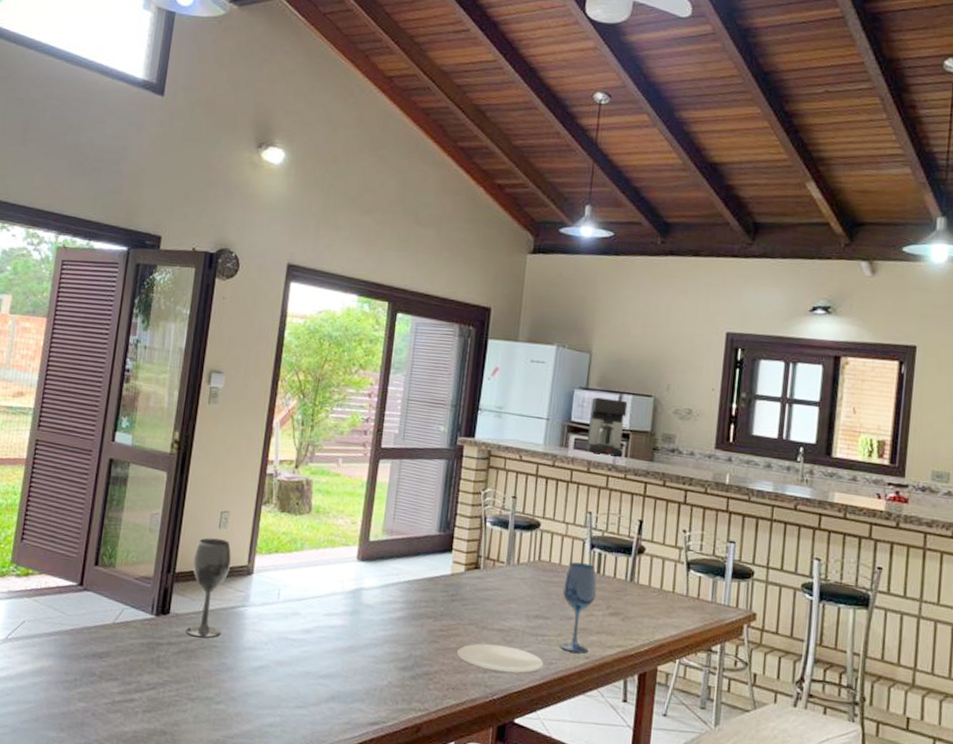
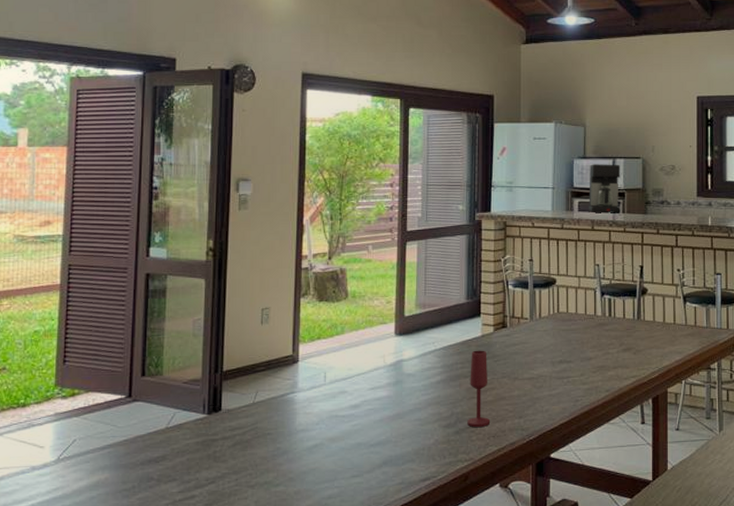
wine glass: present [185,537,232,638] -> none [238,334,277,428]
wine glass: none [425,589,455,676] -> present [467,350,491,427]
plate: present [457,643,544,675] -> none [494,391,571,416]
wineglass: present [559,562,597,653] -> none [581,310,609,388]

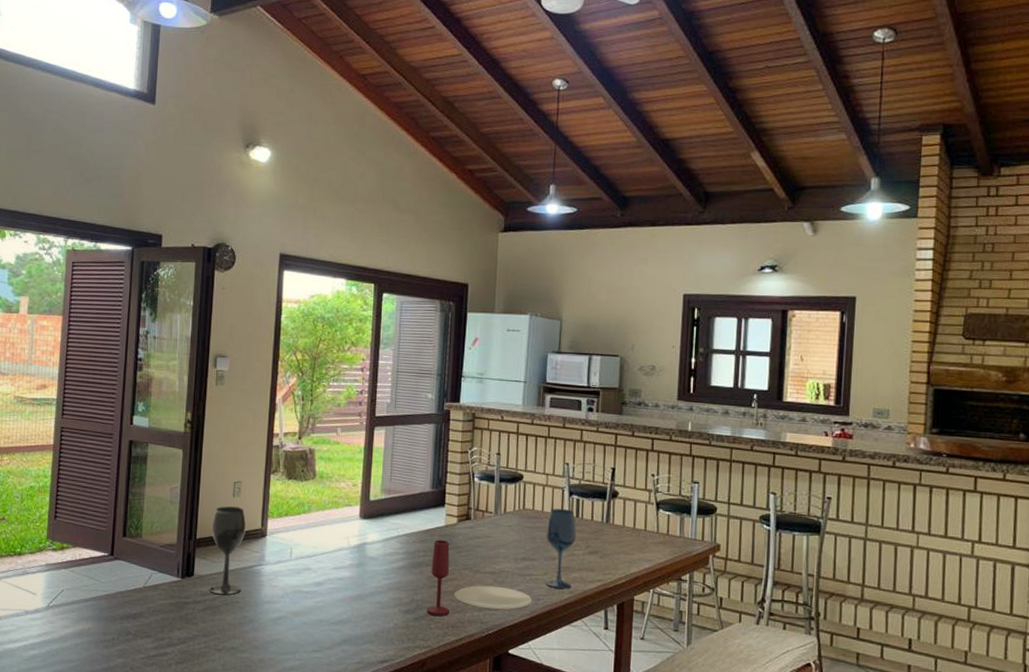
wine glass: none [238,334,277,428] -> present [209,506,247,595]
plate: none [494,391,571,416] -> present [454,585,533,611]
wineglass: none [581,310,609,388] -> present [545,508,576,589]
coffee maker: present [589,164,621,214] -> none [561,359,597,412]

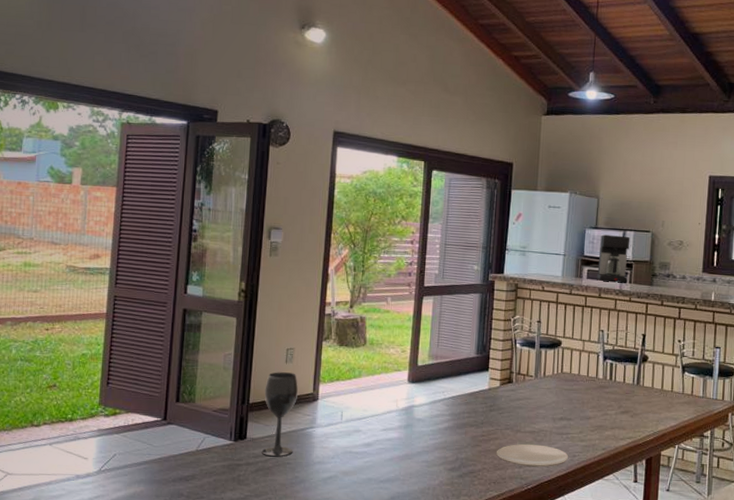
wine glass: present [427,539,450,616] -> none [470,402,493,473]
wineglass: present [545,508,576,589] -> none [581,372,610,446]
coffee maker: none [561,359,597,412] -> present [597,234,630,283]

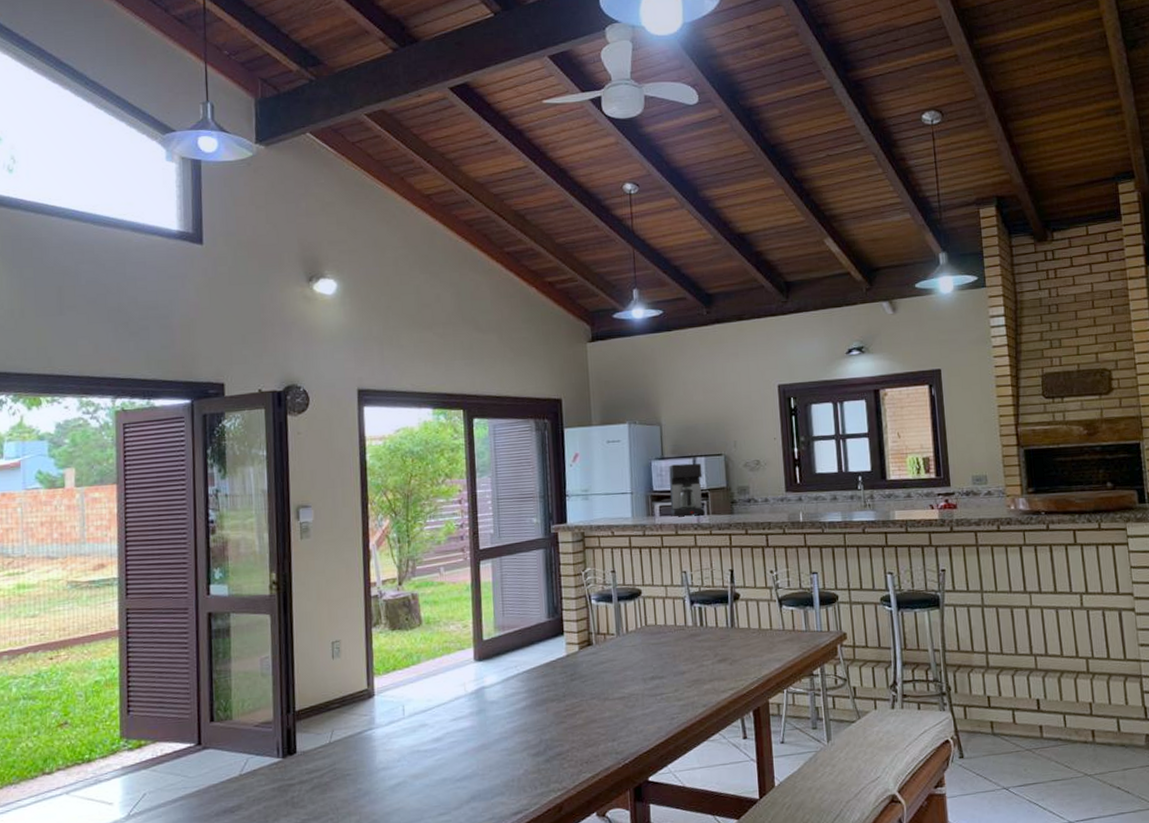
wine glass: present [261,372,299,457] -> none [311,669,352,770]
plate: present [497,443,569,468] -> none [585,711,667,739]

